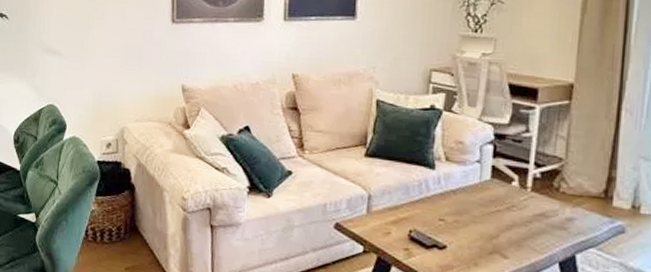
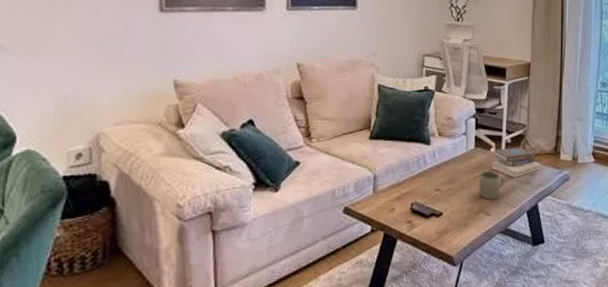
mug: none [493,206,529,241] -> present [478,171,504,200]
books: none [512,183,582,220] -> present [492,147,541,178]

